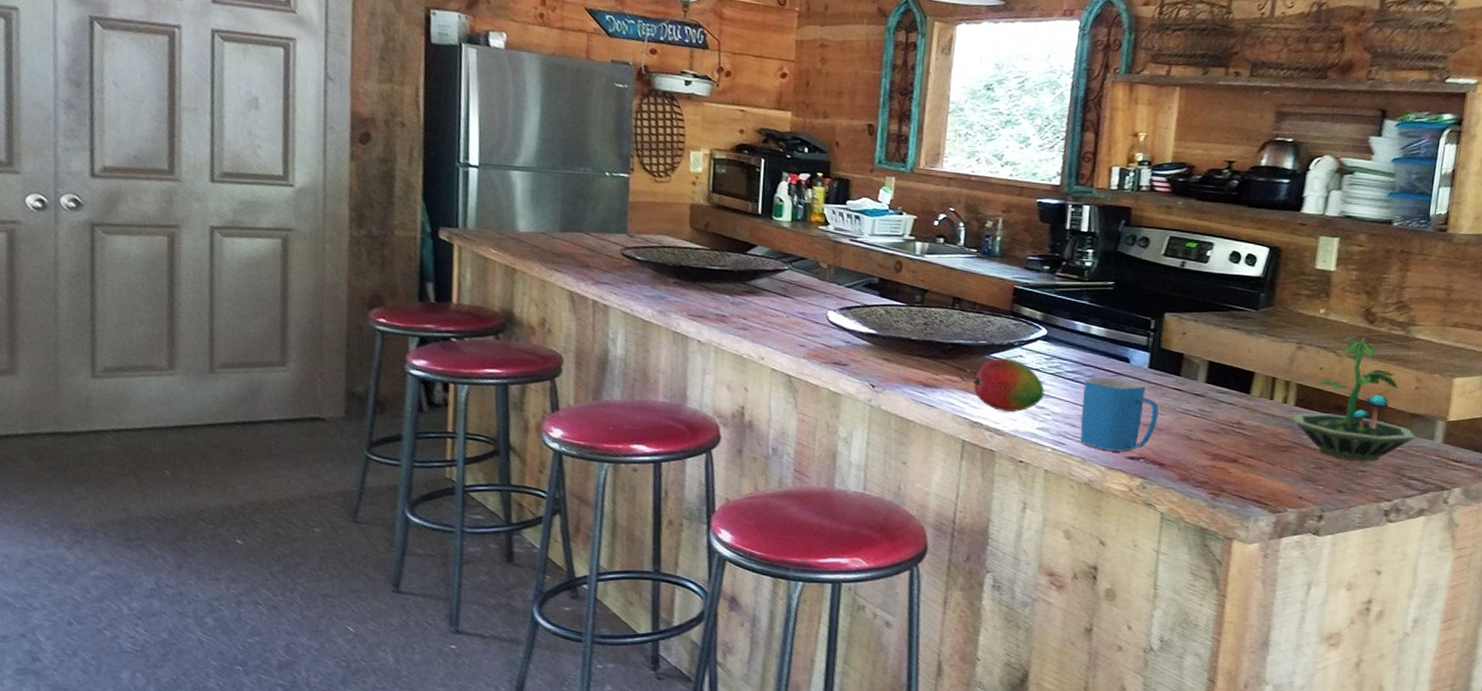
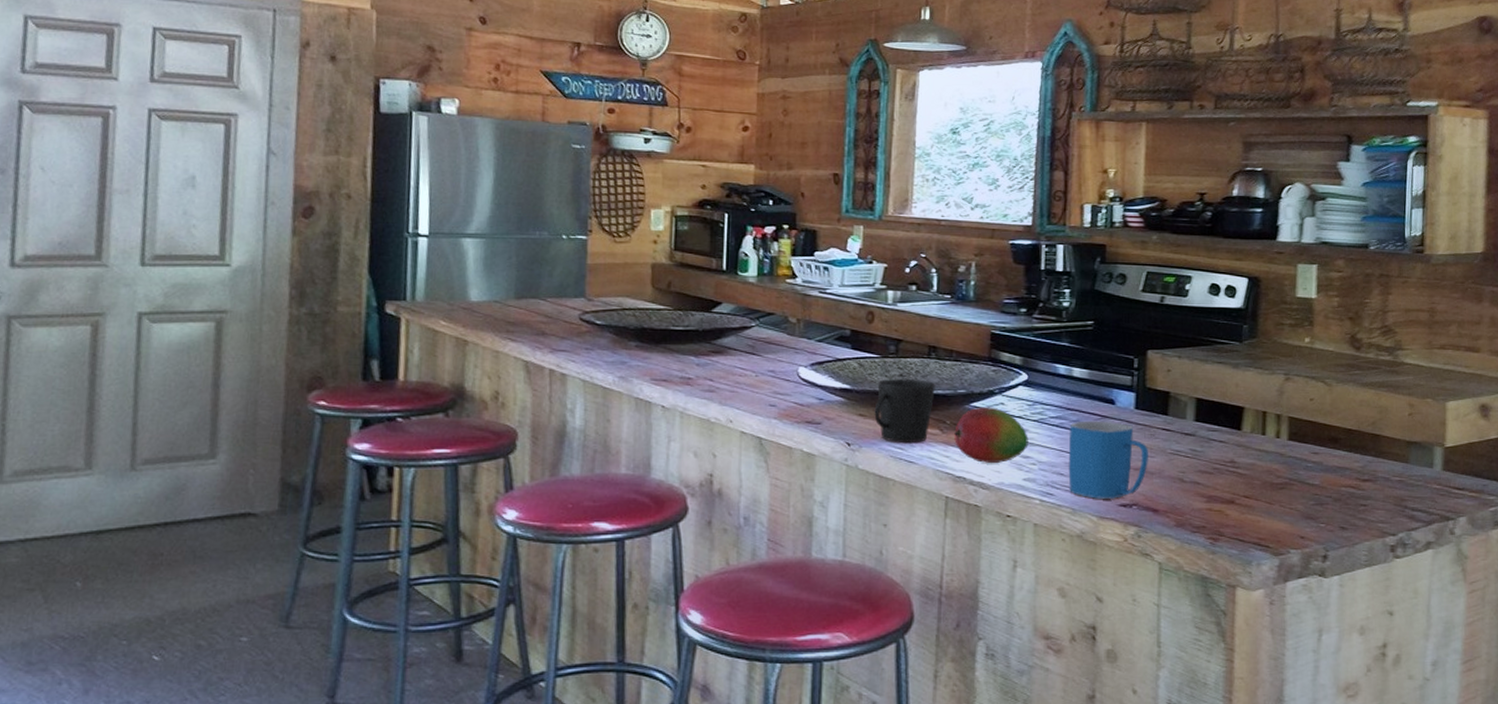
cup: none [898,327,958,388] -> present [874,379,935,442]
terrarium: present [1292,335,1416,461] -> none [1287,363,1414,494]

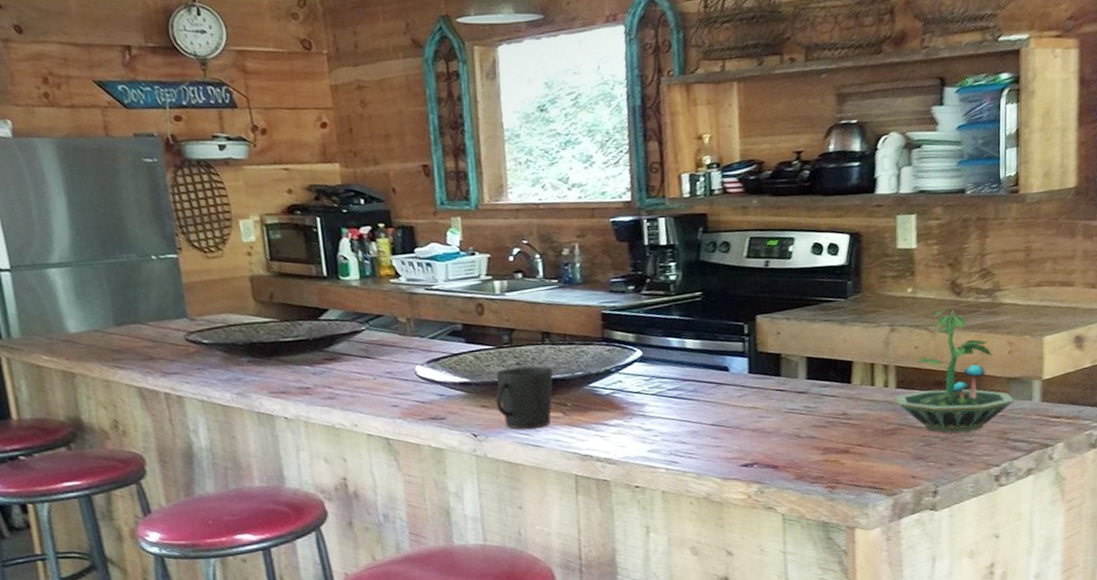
fruit: present [954,407,1028,464] -> none [576,385,649,440]
mug: present [1068,420,1148,499] -> none [687,388,765,462]
terrarium: none [1287,363,1414,494] -> present [895,310,1015,433]

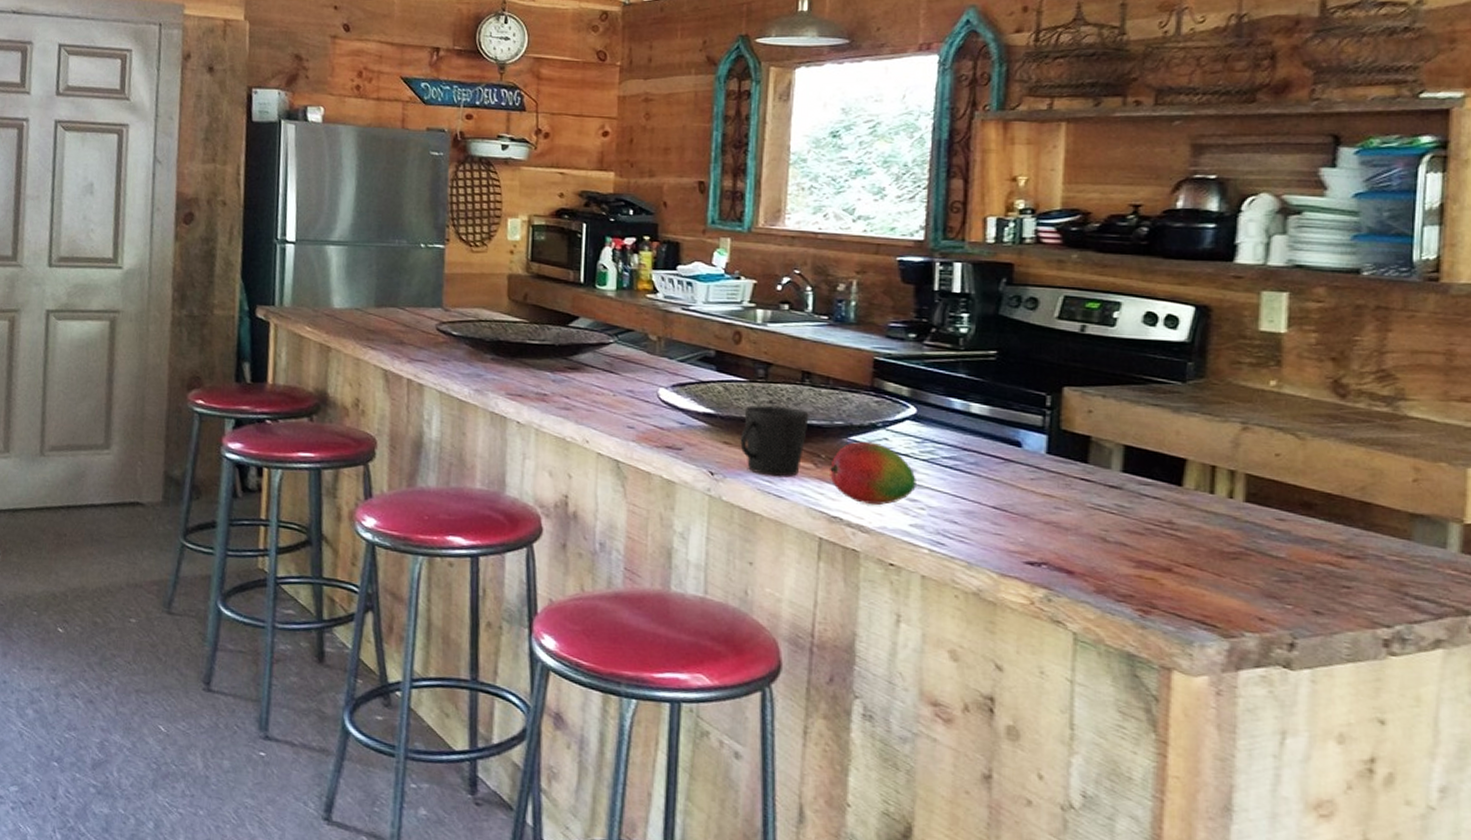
fruit: none [576,385,649,440] -> present [830,441,916,506]
terrarium: present [895,310,1015,433] -> none [1242,413,1420,574]

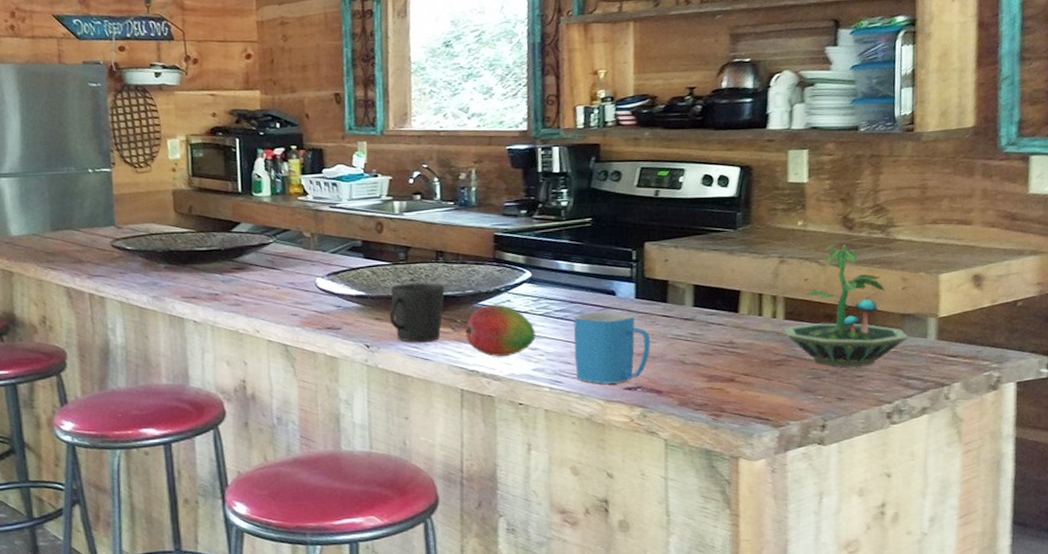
mug: none [963,463,1062,555] -> present [574,311,650,384]
terrarium: none [1242,413,1420,574] -> present [783,244,909,367]

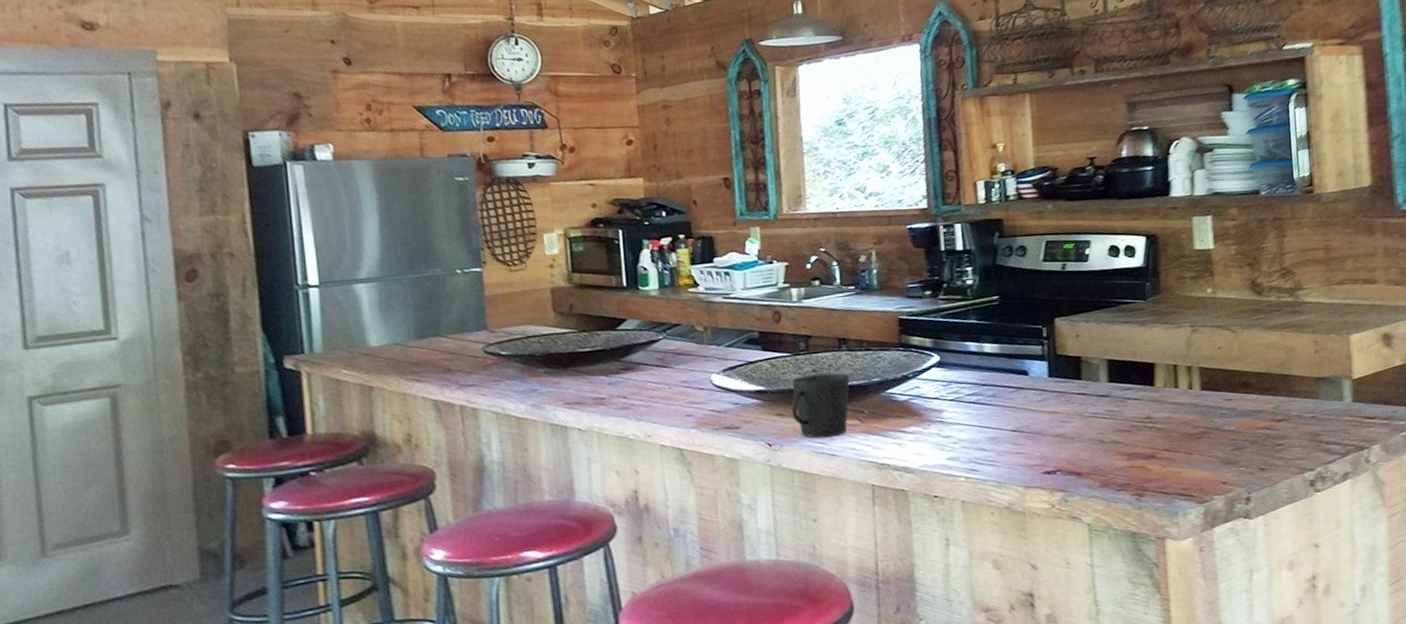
fruit: present [465,304,536,357] -> none [873,391,948,448]
mug: present [574,311,650,384] -> none [986,392,1067,470]
terrarium: present [783,244,909,367] -> none [1200,309,1325,436]

